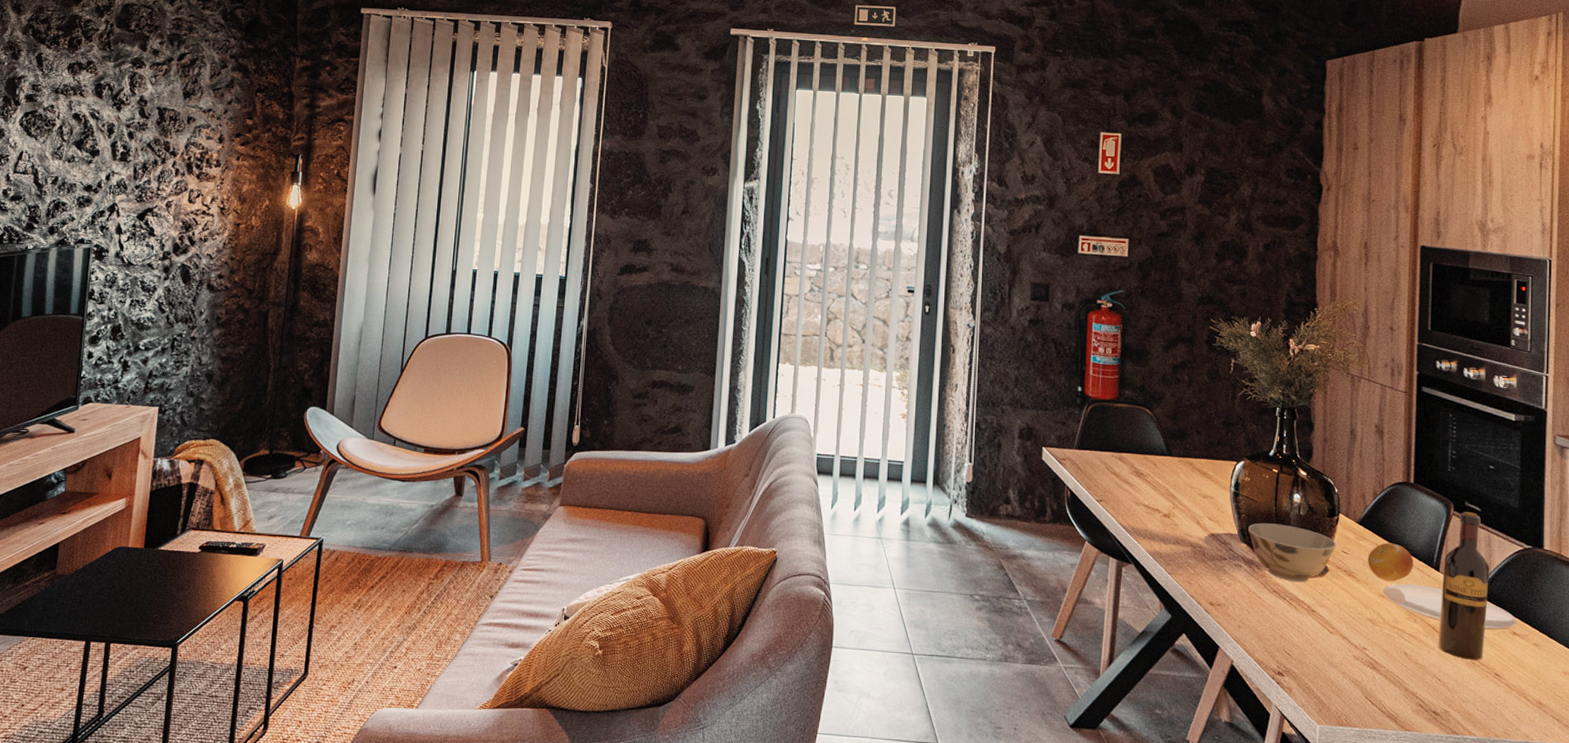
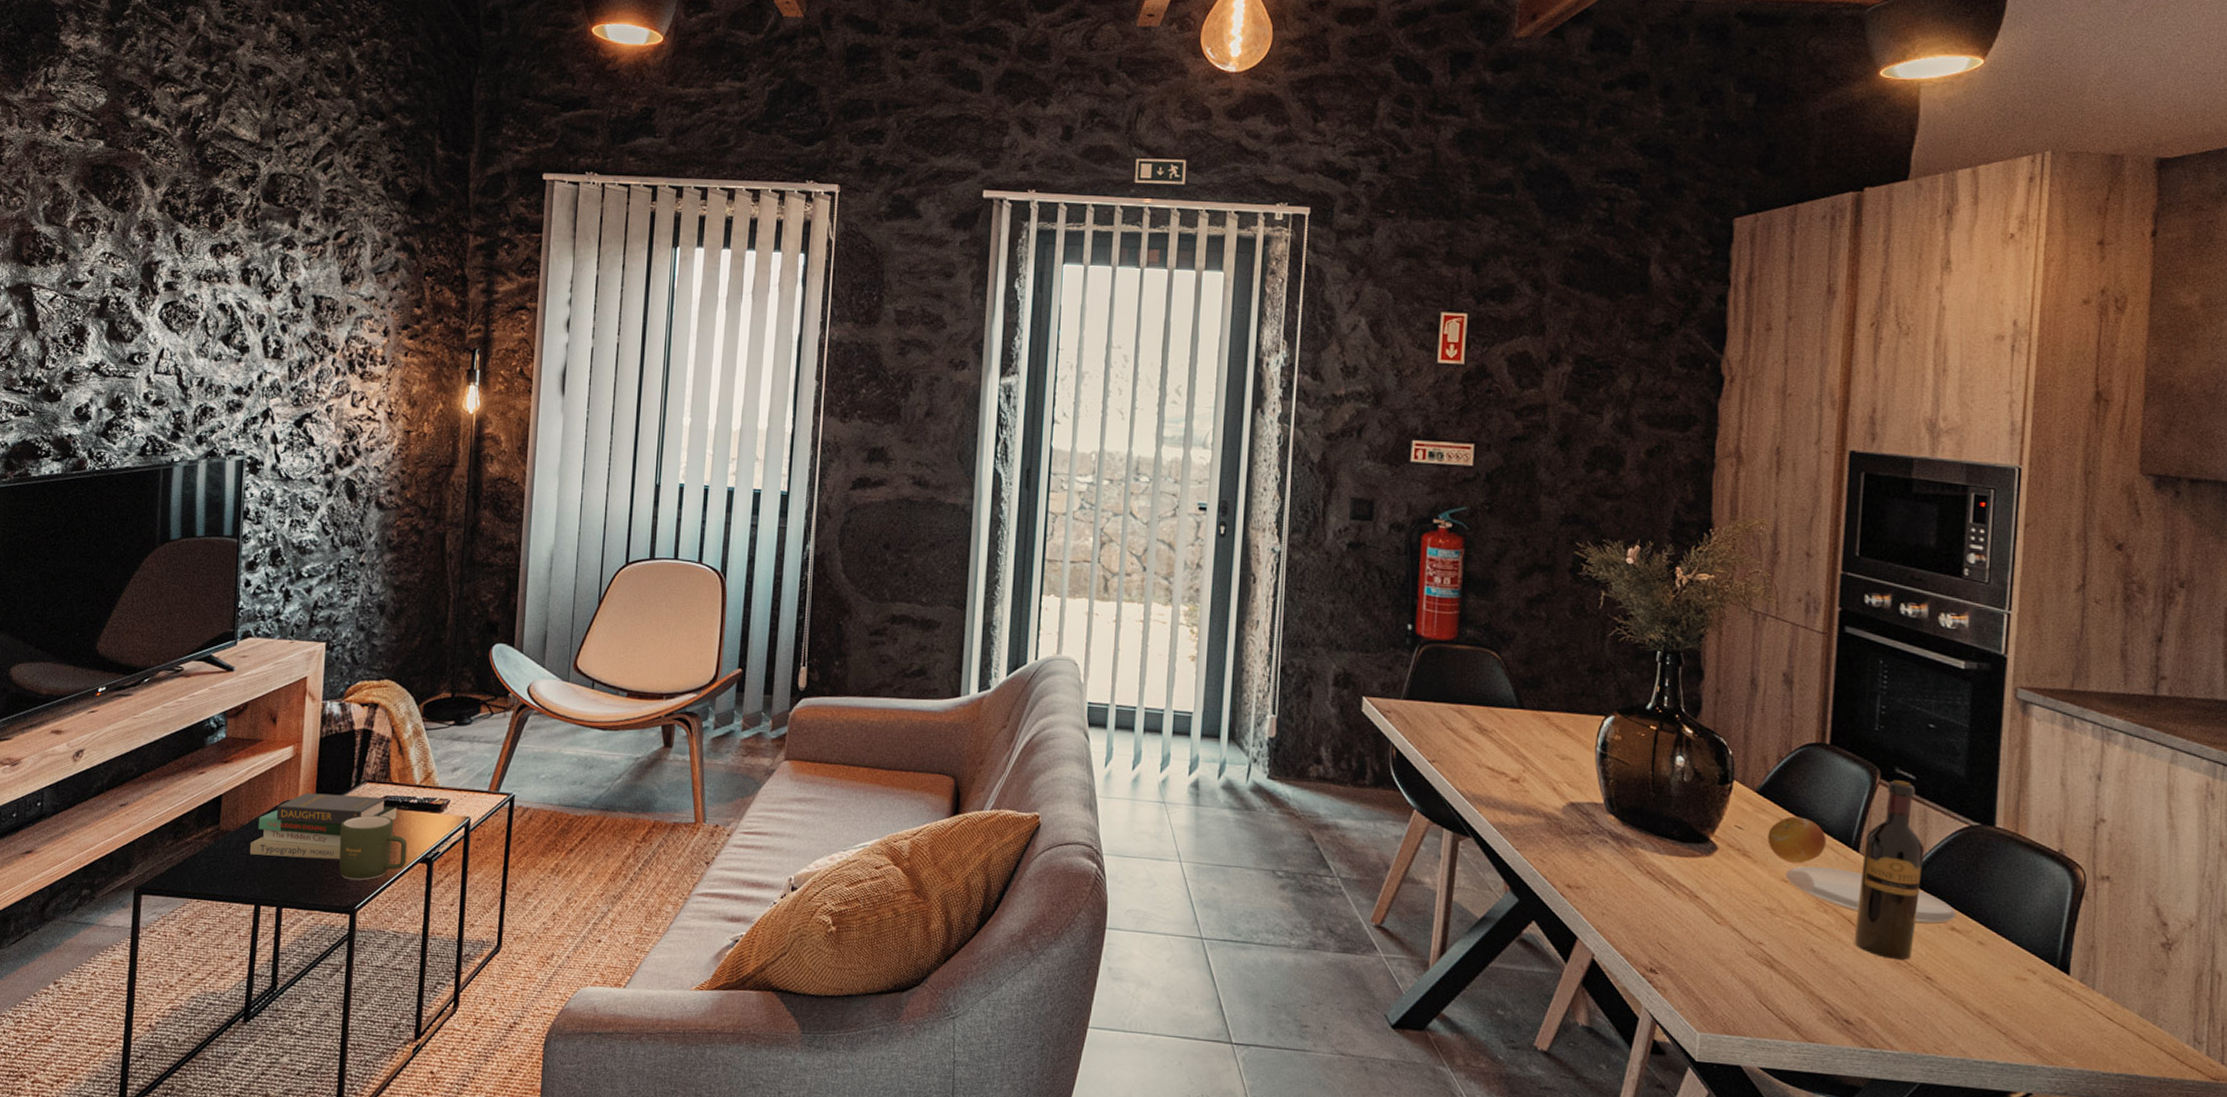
books: none [83,539,218,599] -> present [250,792,397,860]
mug: none [164,558,226,618] -> present [339,815,408,881]
bowl: present [1248,523,1337,583] -> none [1617,790,1729,863]

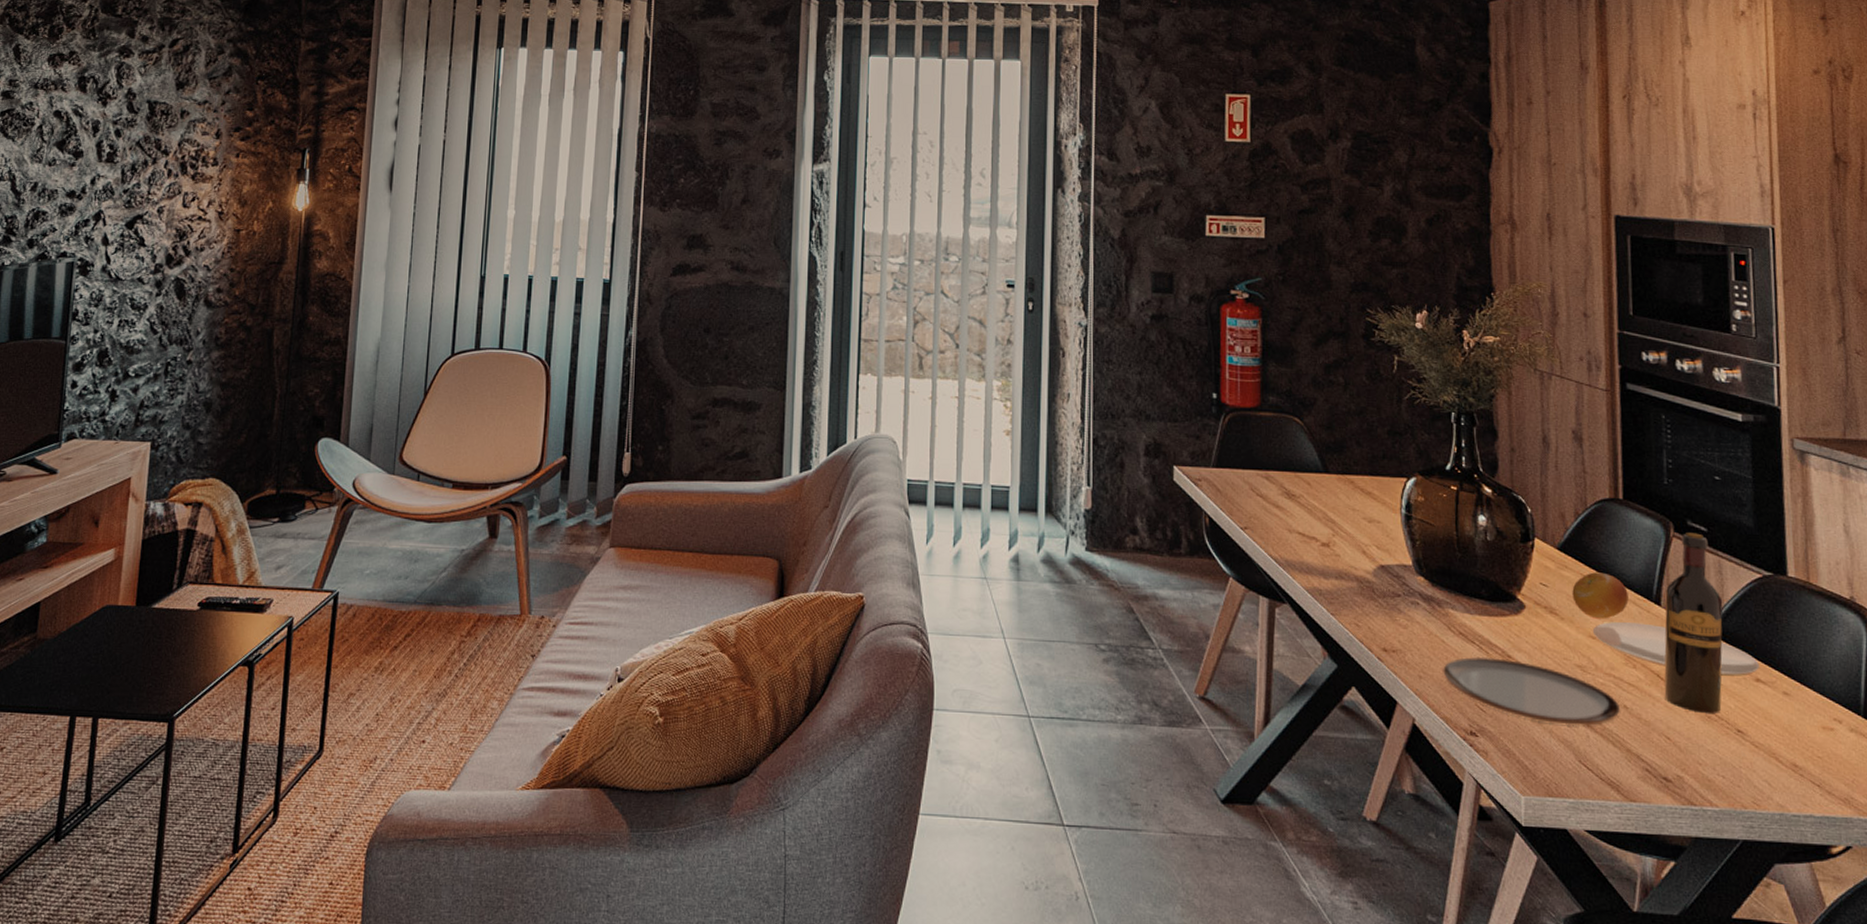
books: present [250,792,397,860] -> none [67,596,219,666]
mug: present [339,815,408,881] -> none [158,617,229,687]
plate: none [1627,896,1806,968] -> present [1443,656,1620,727]

